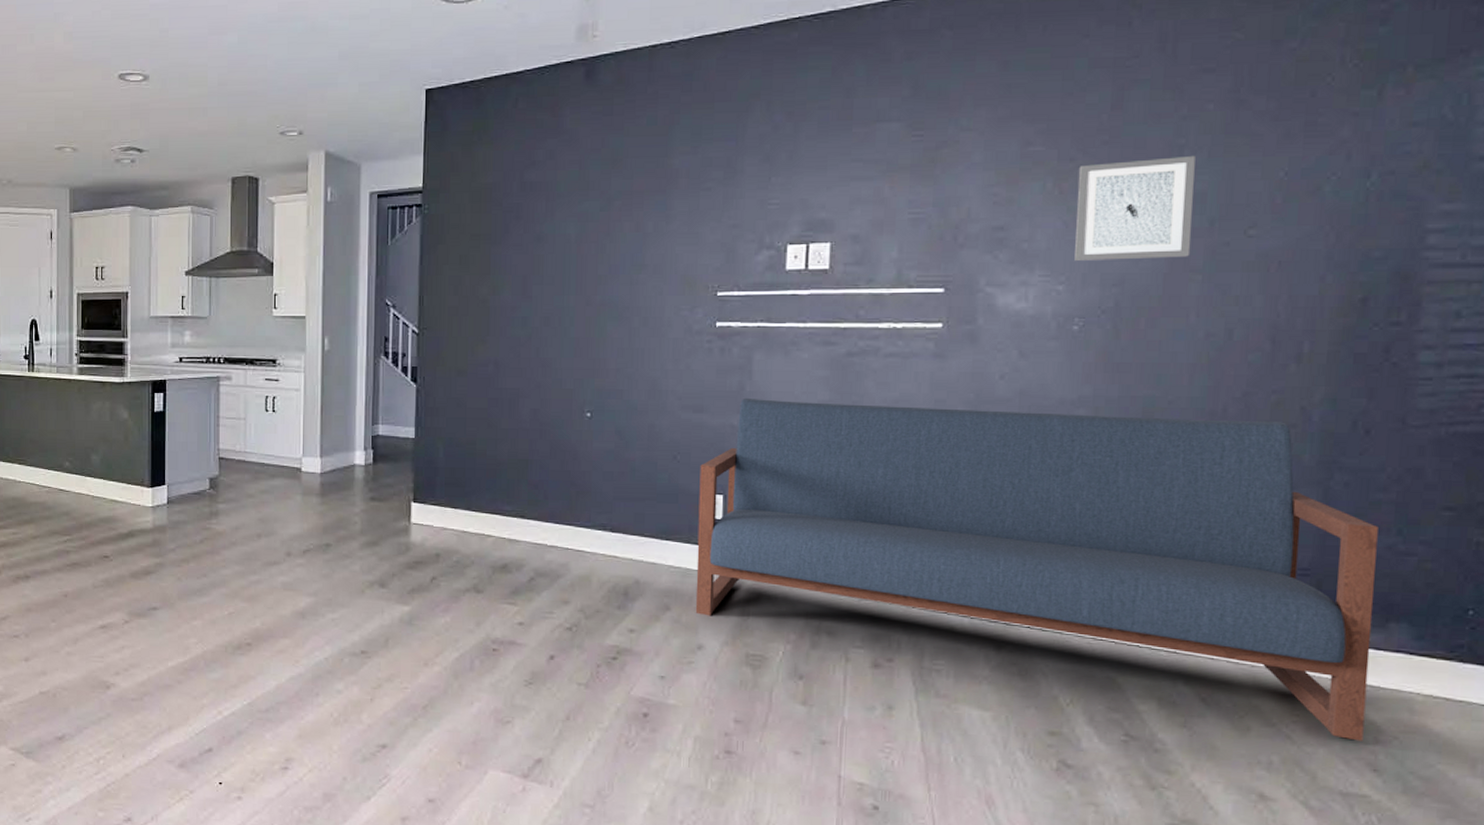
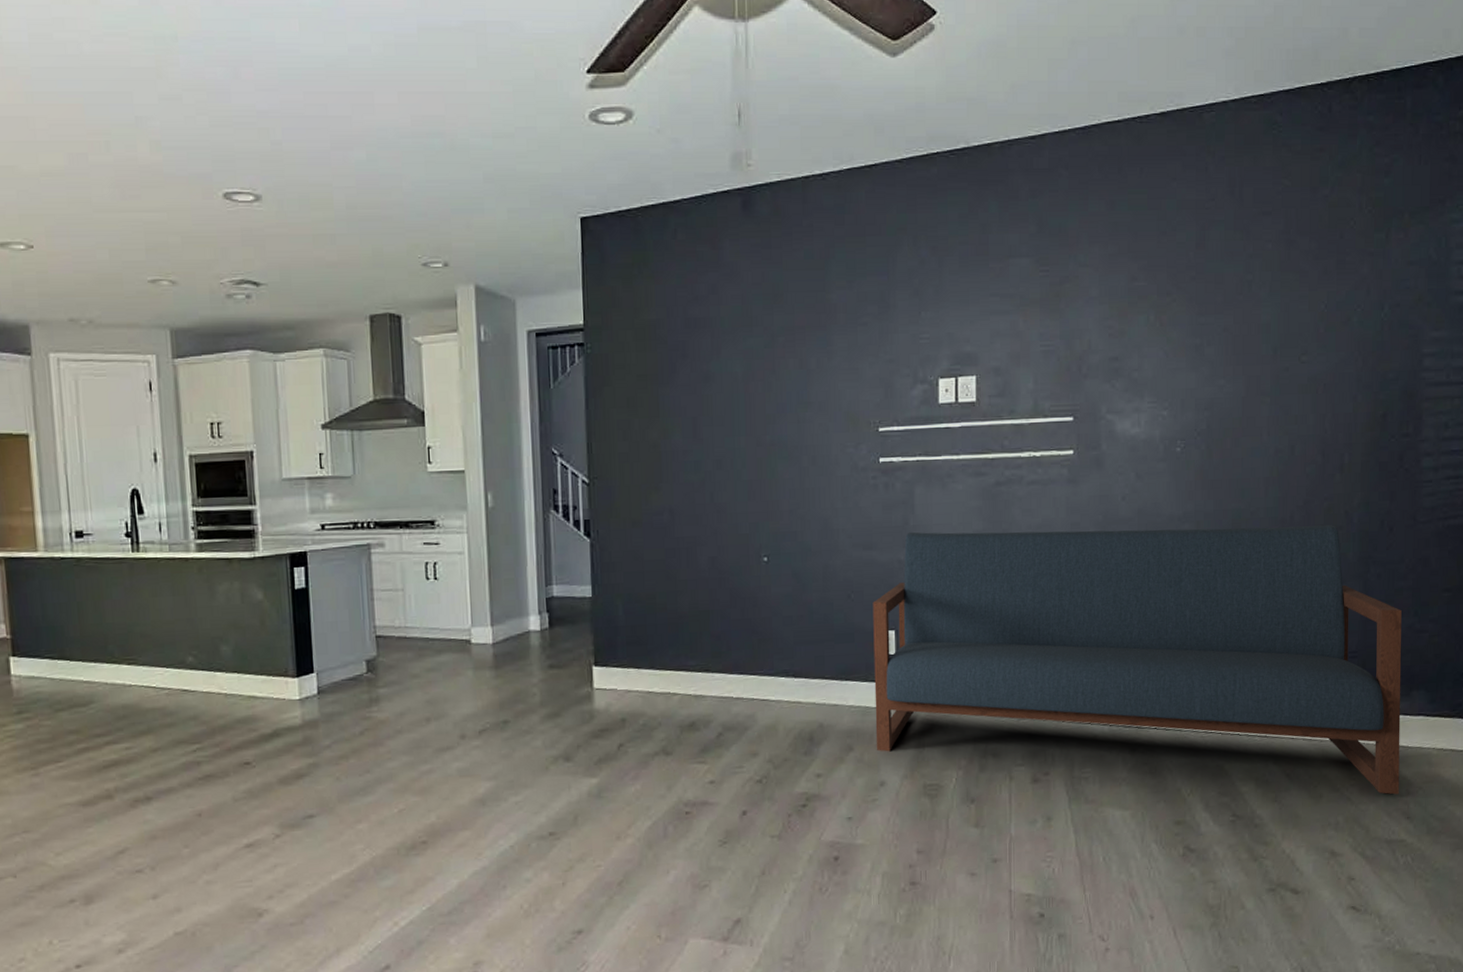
wall art: present [1074,155,1195,262] -> none [1174,290,1261,389]

